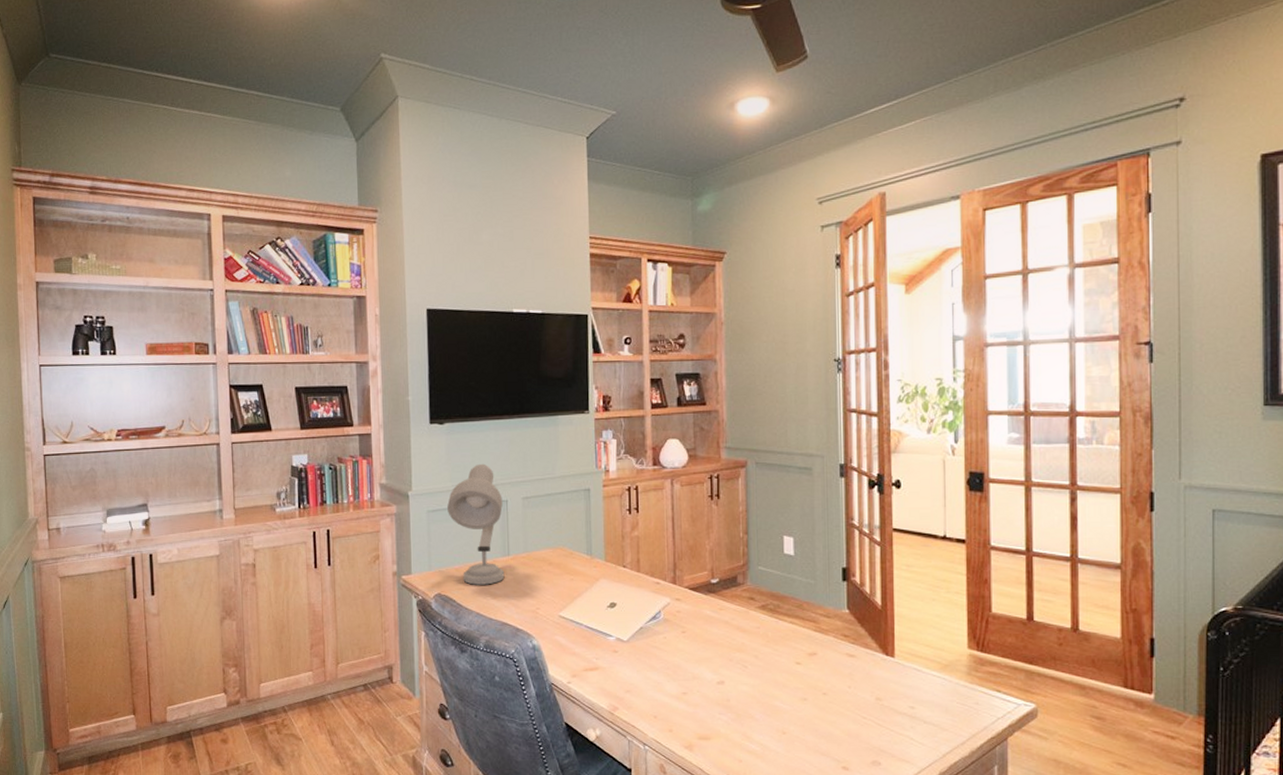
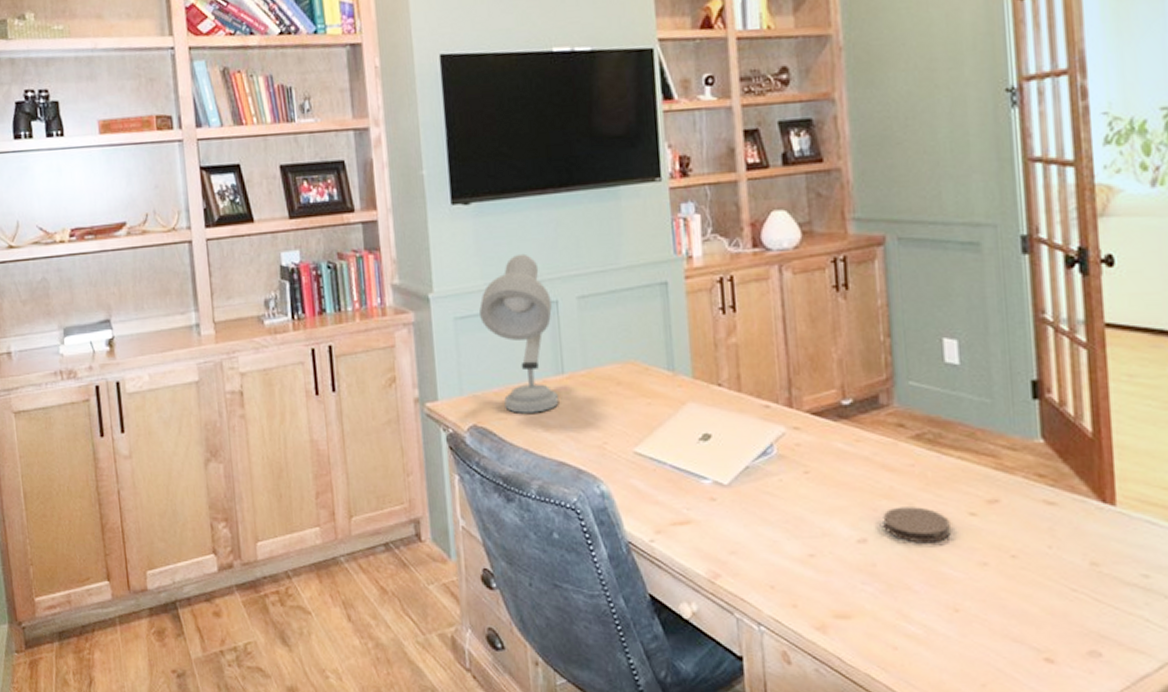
coaster: none [736,658,782,684] -> present [883,507,951,542]

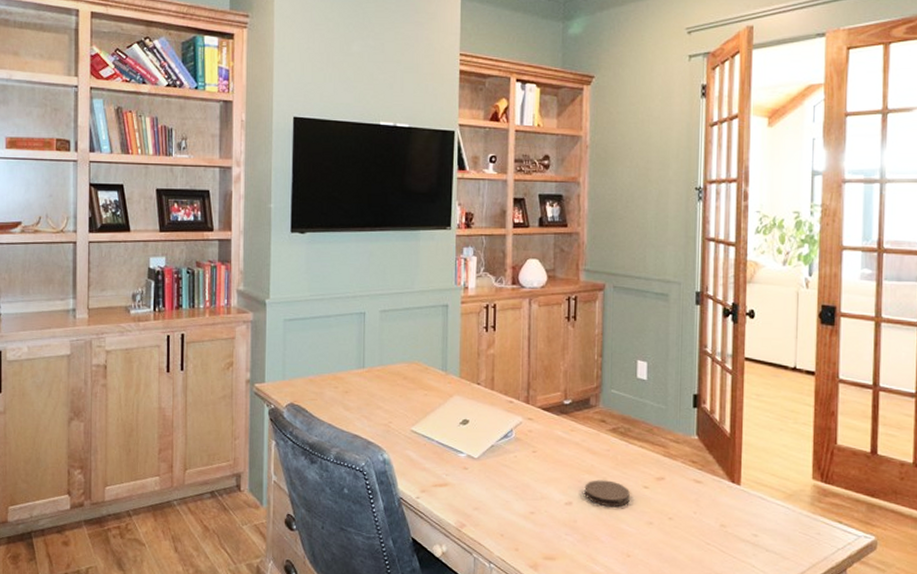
desk lamp: present [479,253,559,413] -> none [304,274,360,397]

